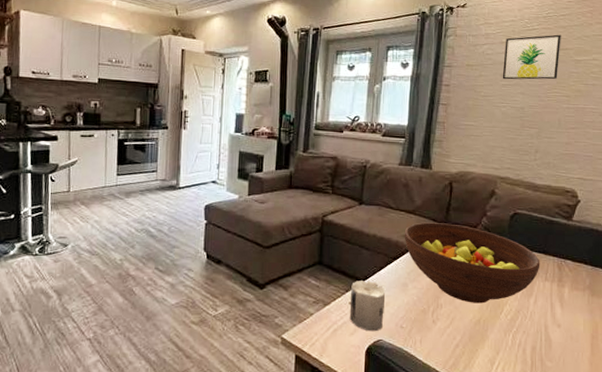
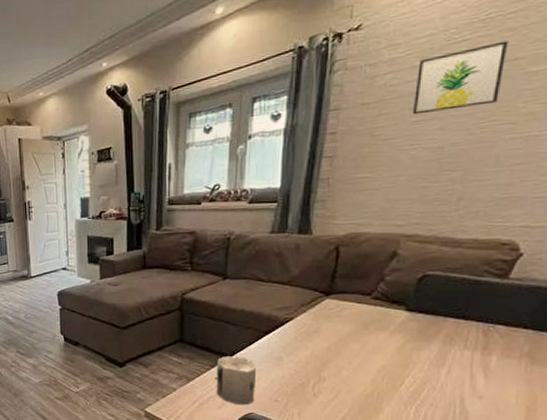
fruit bowl: present [404,222,540,304] -> none [277,292,458,376]

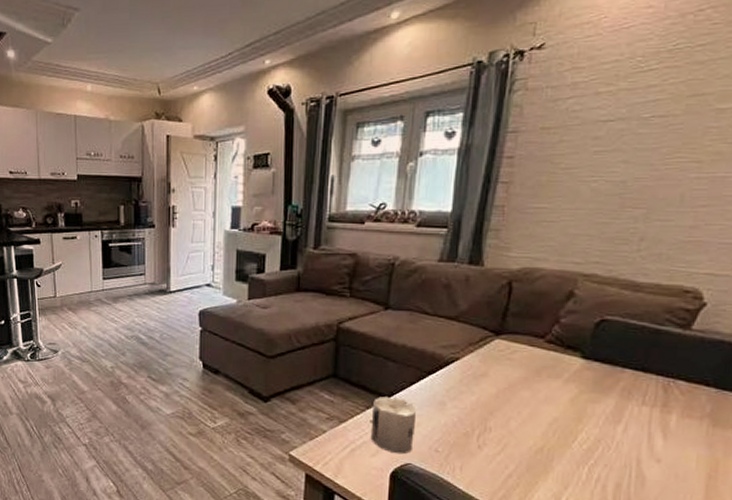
wall art: present [412,40,508,115] -> none [594,74,696,144]

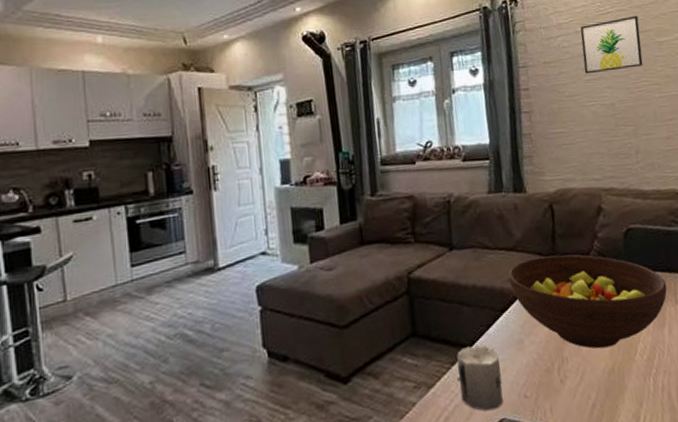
fruit bowl: none [442,330,637,429] -> present [508,254,667,349]
wall art: none [594,74,696,144] -> present [580,15,644,74]

